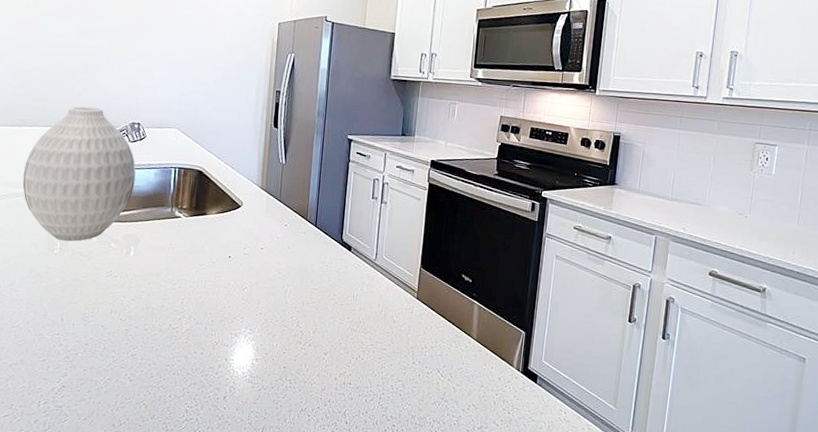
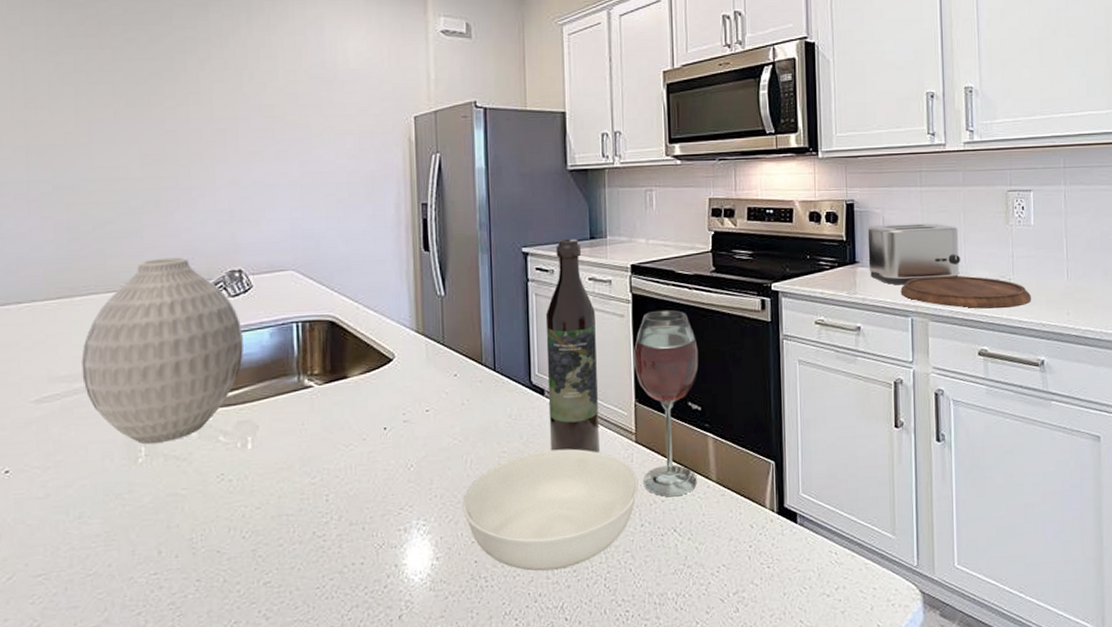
bowl: none [279,293,415,385] -> present [462,448,639,572]
wine bottle: none [350,132,398,302] -> present [545,238,599,453]
wineglass: none [419,199,476,346] -> present [634,310,699,497]
toaster: none [625,156,707,208] -> present [867,223,961,285]
cutting board: none [649,204,763,240] -> present [900,275,1031,309]

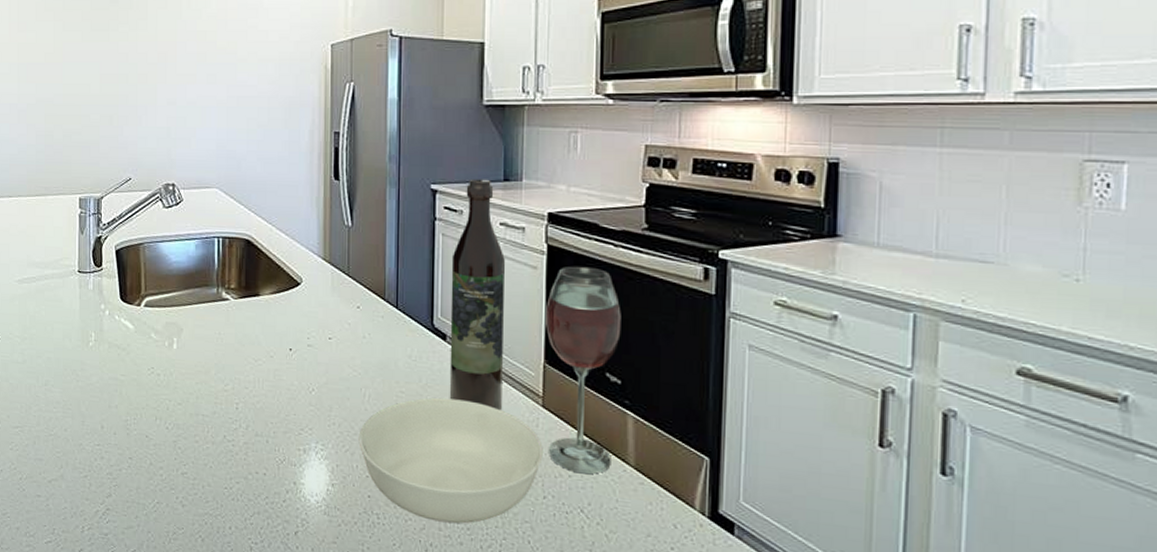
vase: present [81,257,243,444] -> none [51,167,173,332]
toaster: present [867,223,961,285] -> none [855,192,997,270]
cutting board: present [900,275,1031,309] -> none [900,263,1112,318]

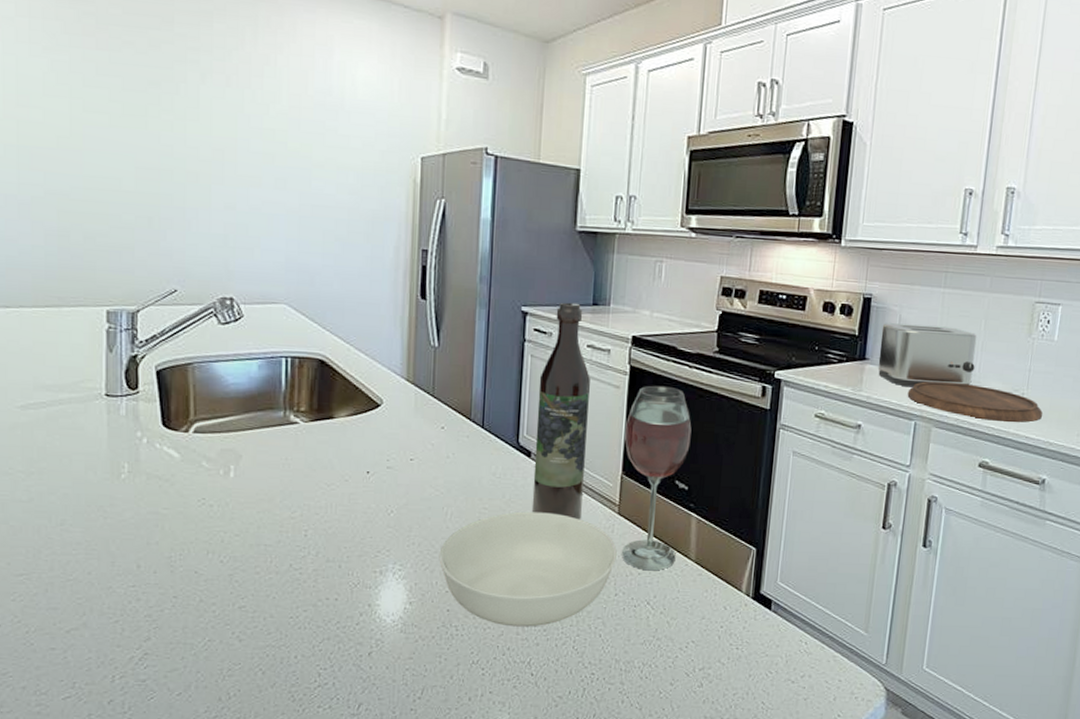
toaster: none [855,192,997,270] -> present [878,323,977,387]
cutting board: none [900,263,1112,318] -> present [907,381,1042,422]

